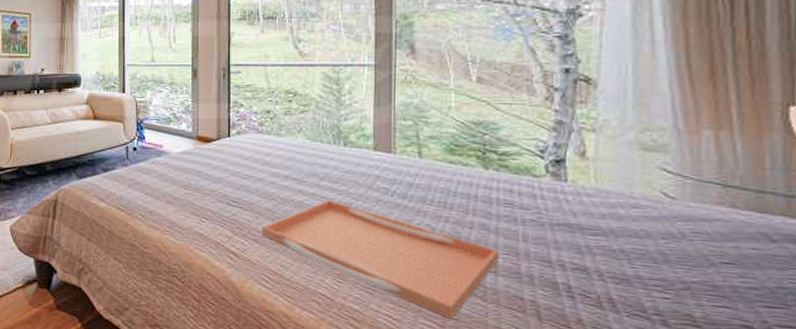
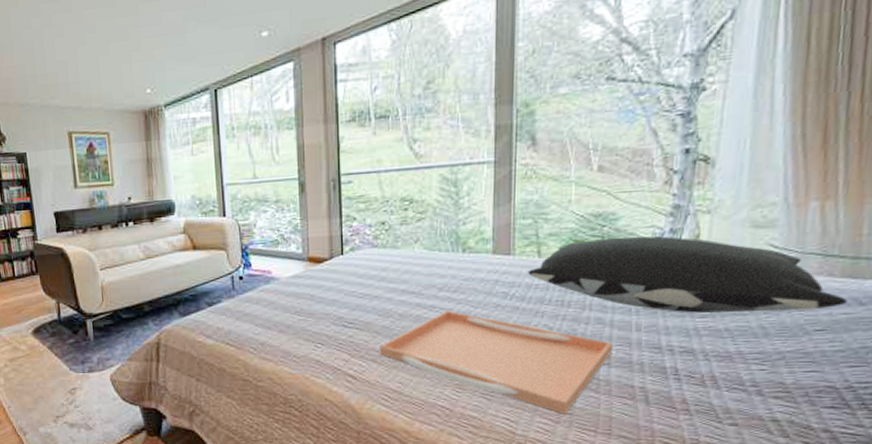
pillow: none [409,146,757,241] -> present [528,236,848,313]

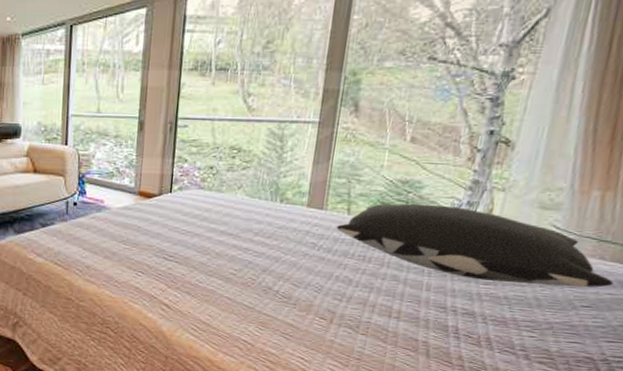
serving tray: present [380,310,613,414] -> none [194,254,404,359]

